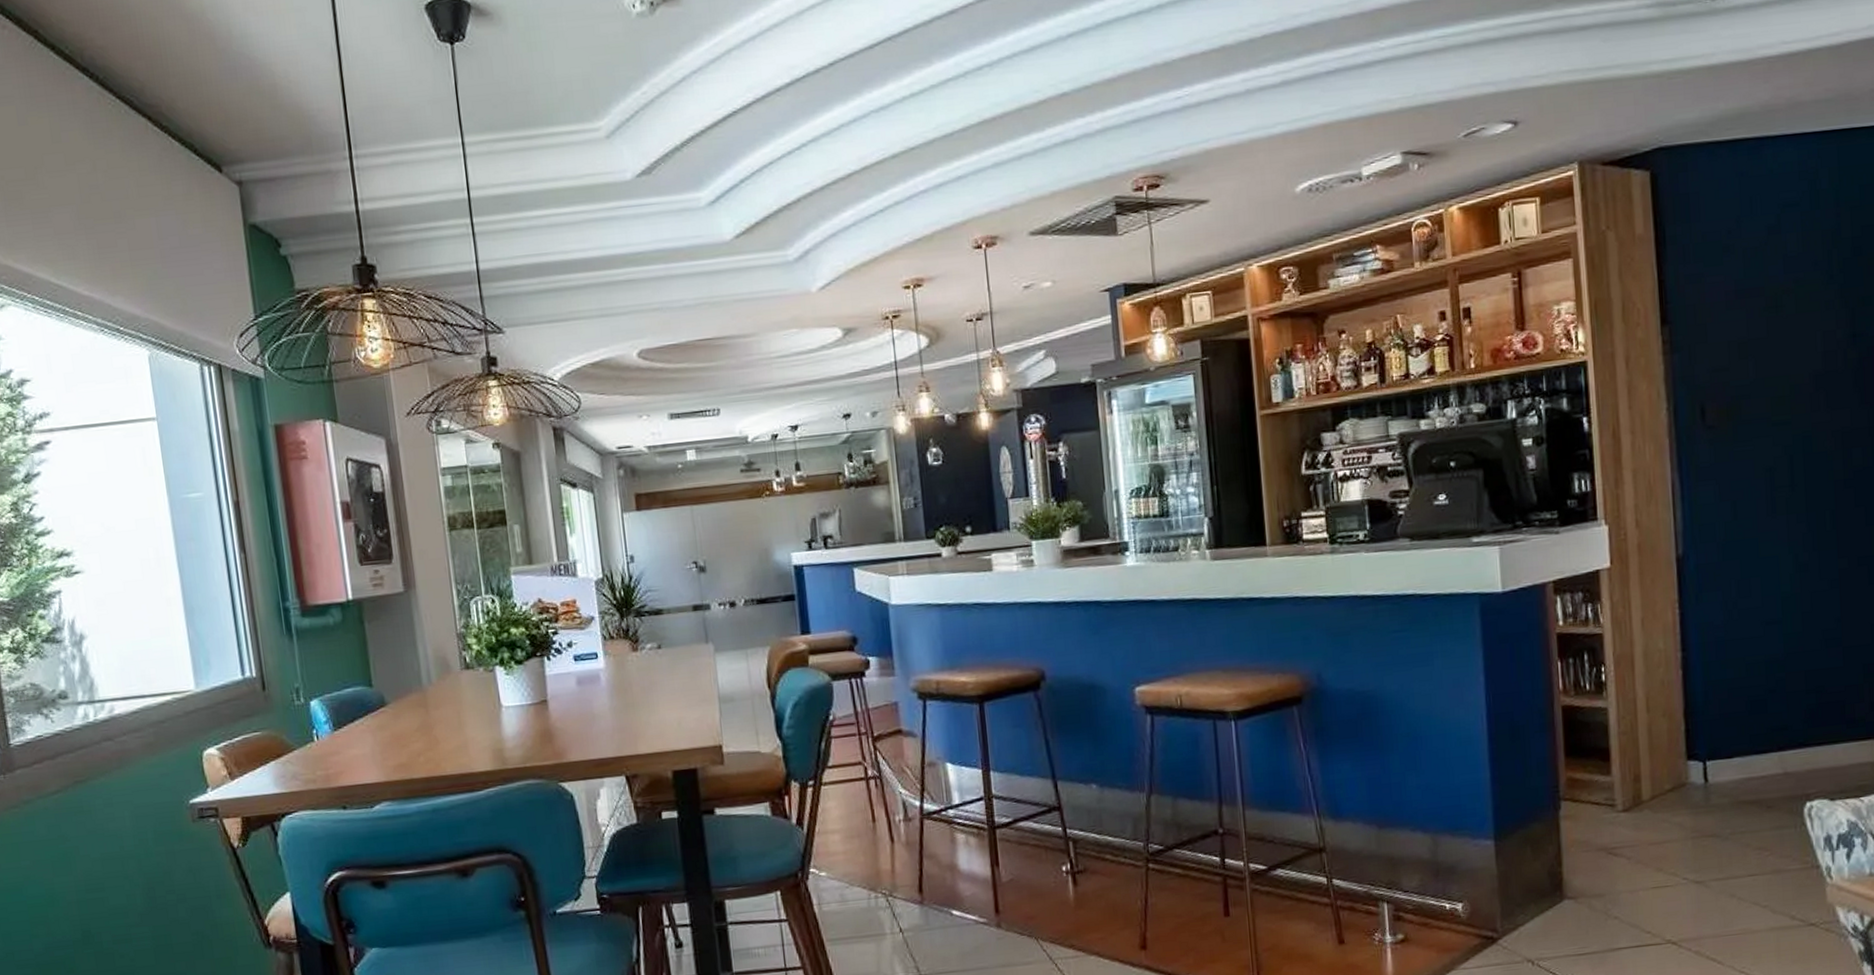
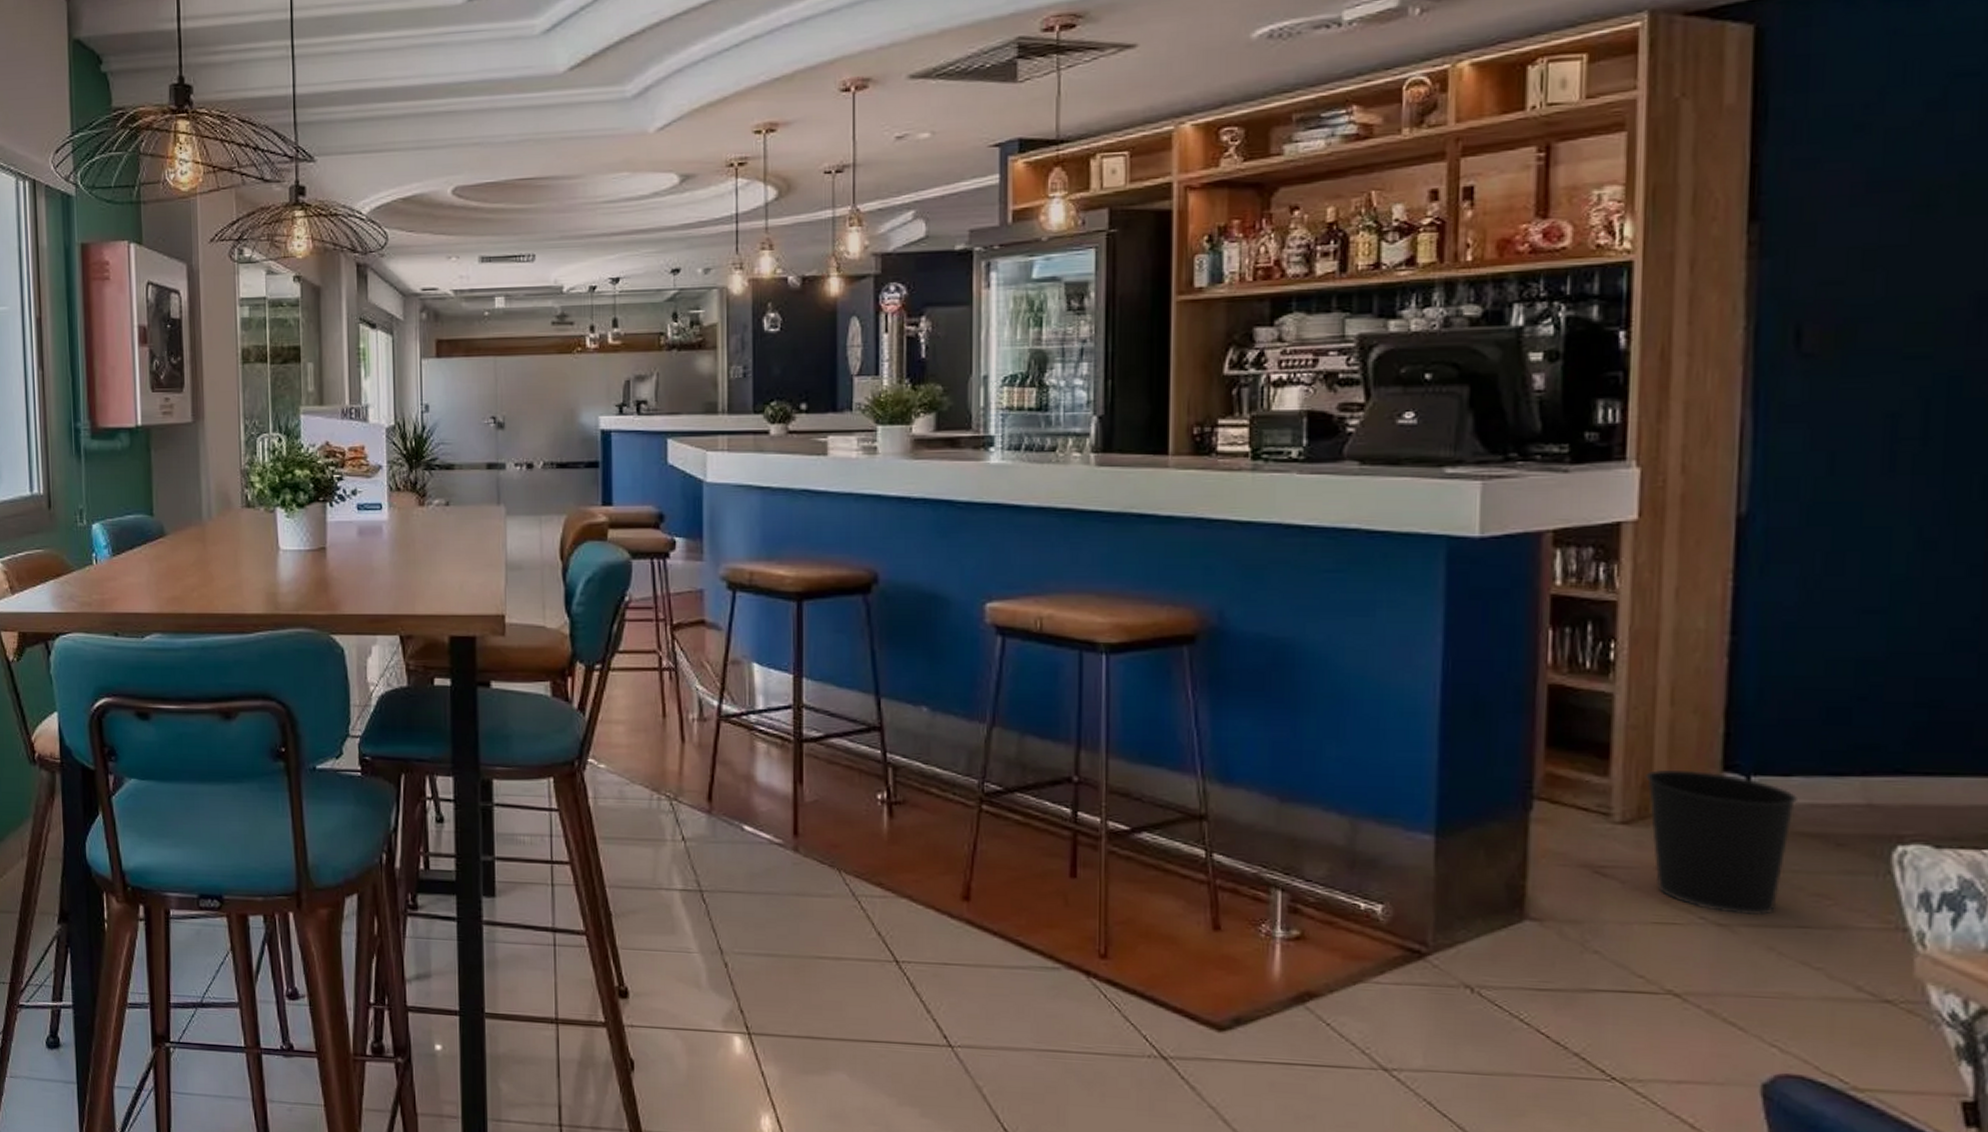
wastebasket: none [1635,762,1738,872] -> present [1644,770,1797,916]

